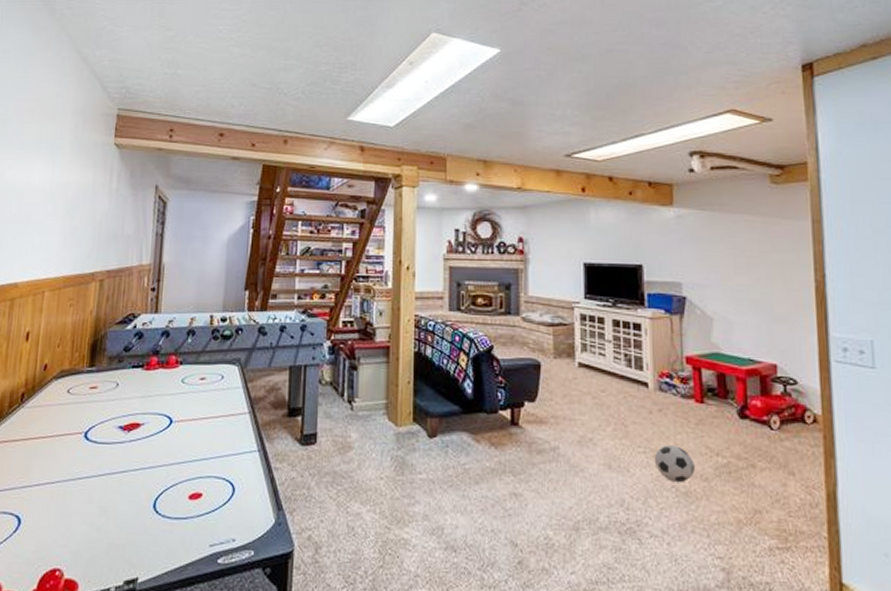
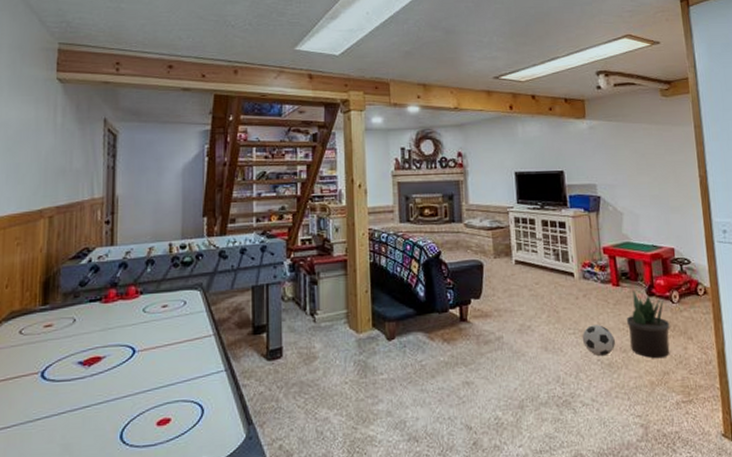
planter: none [710,409,766,494] -> present [626,290,670,359]

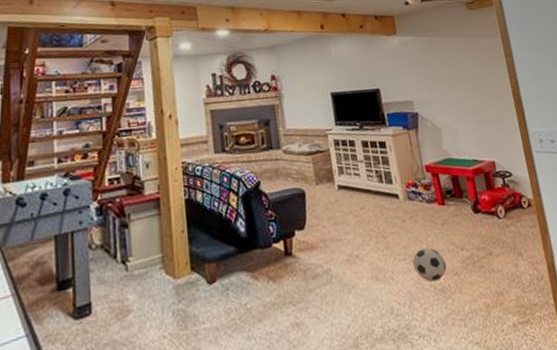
planter: present [626,290,670,359] -> none [455,207,502,279]

